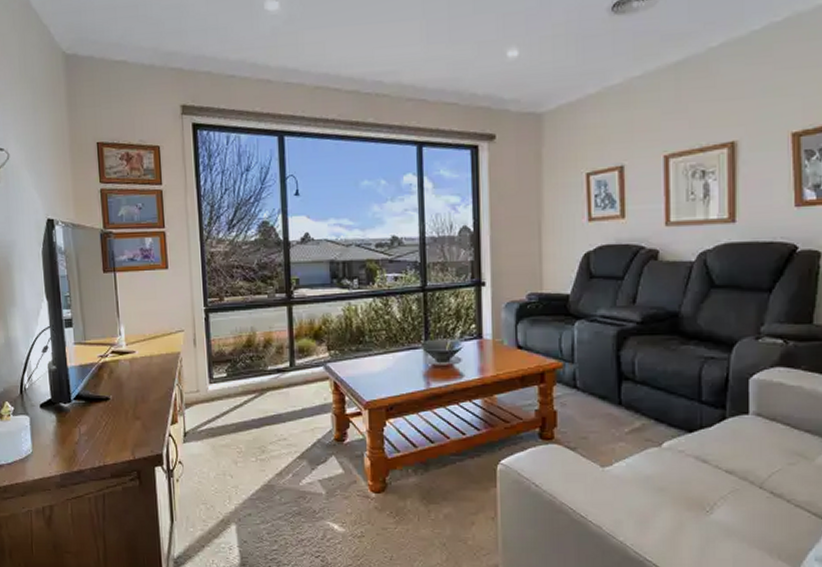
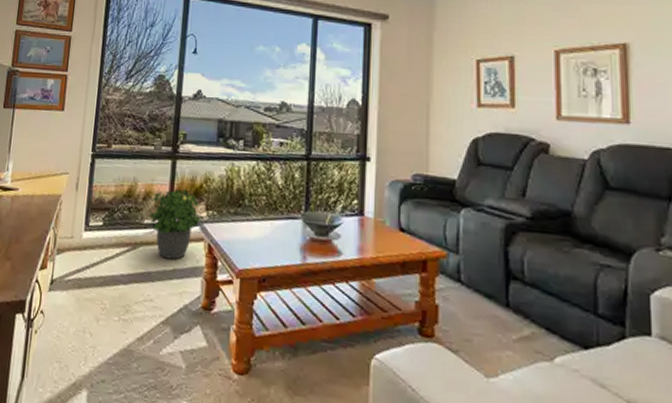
potted plant: none [271,332,326,400] -> present [148,188,204,260]

